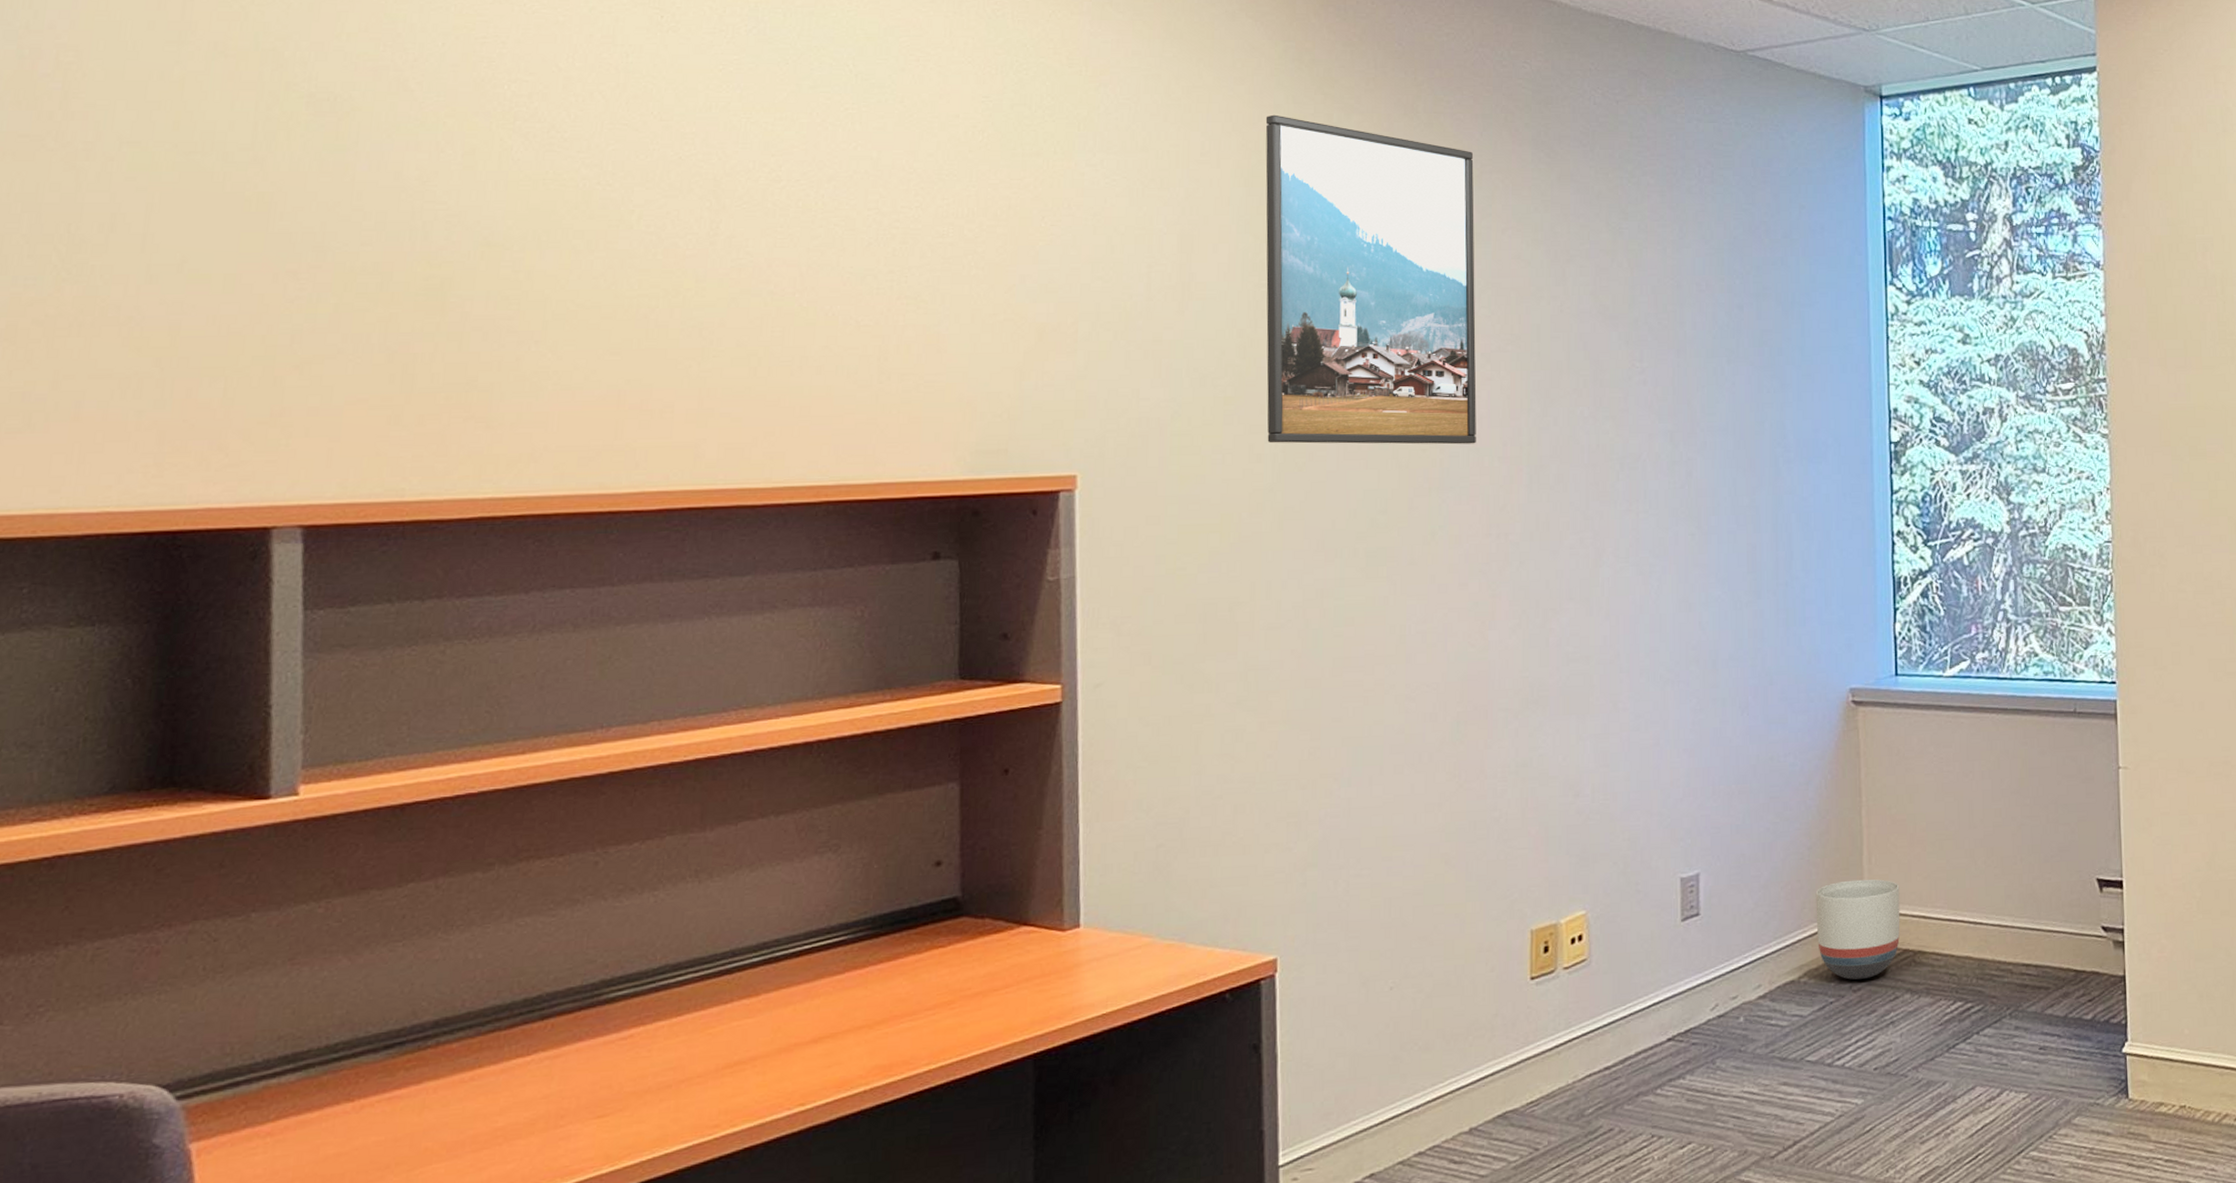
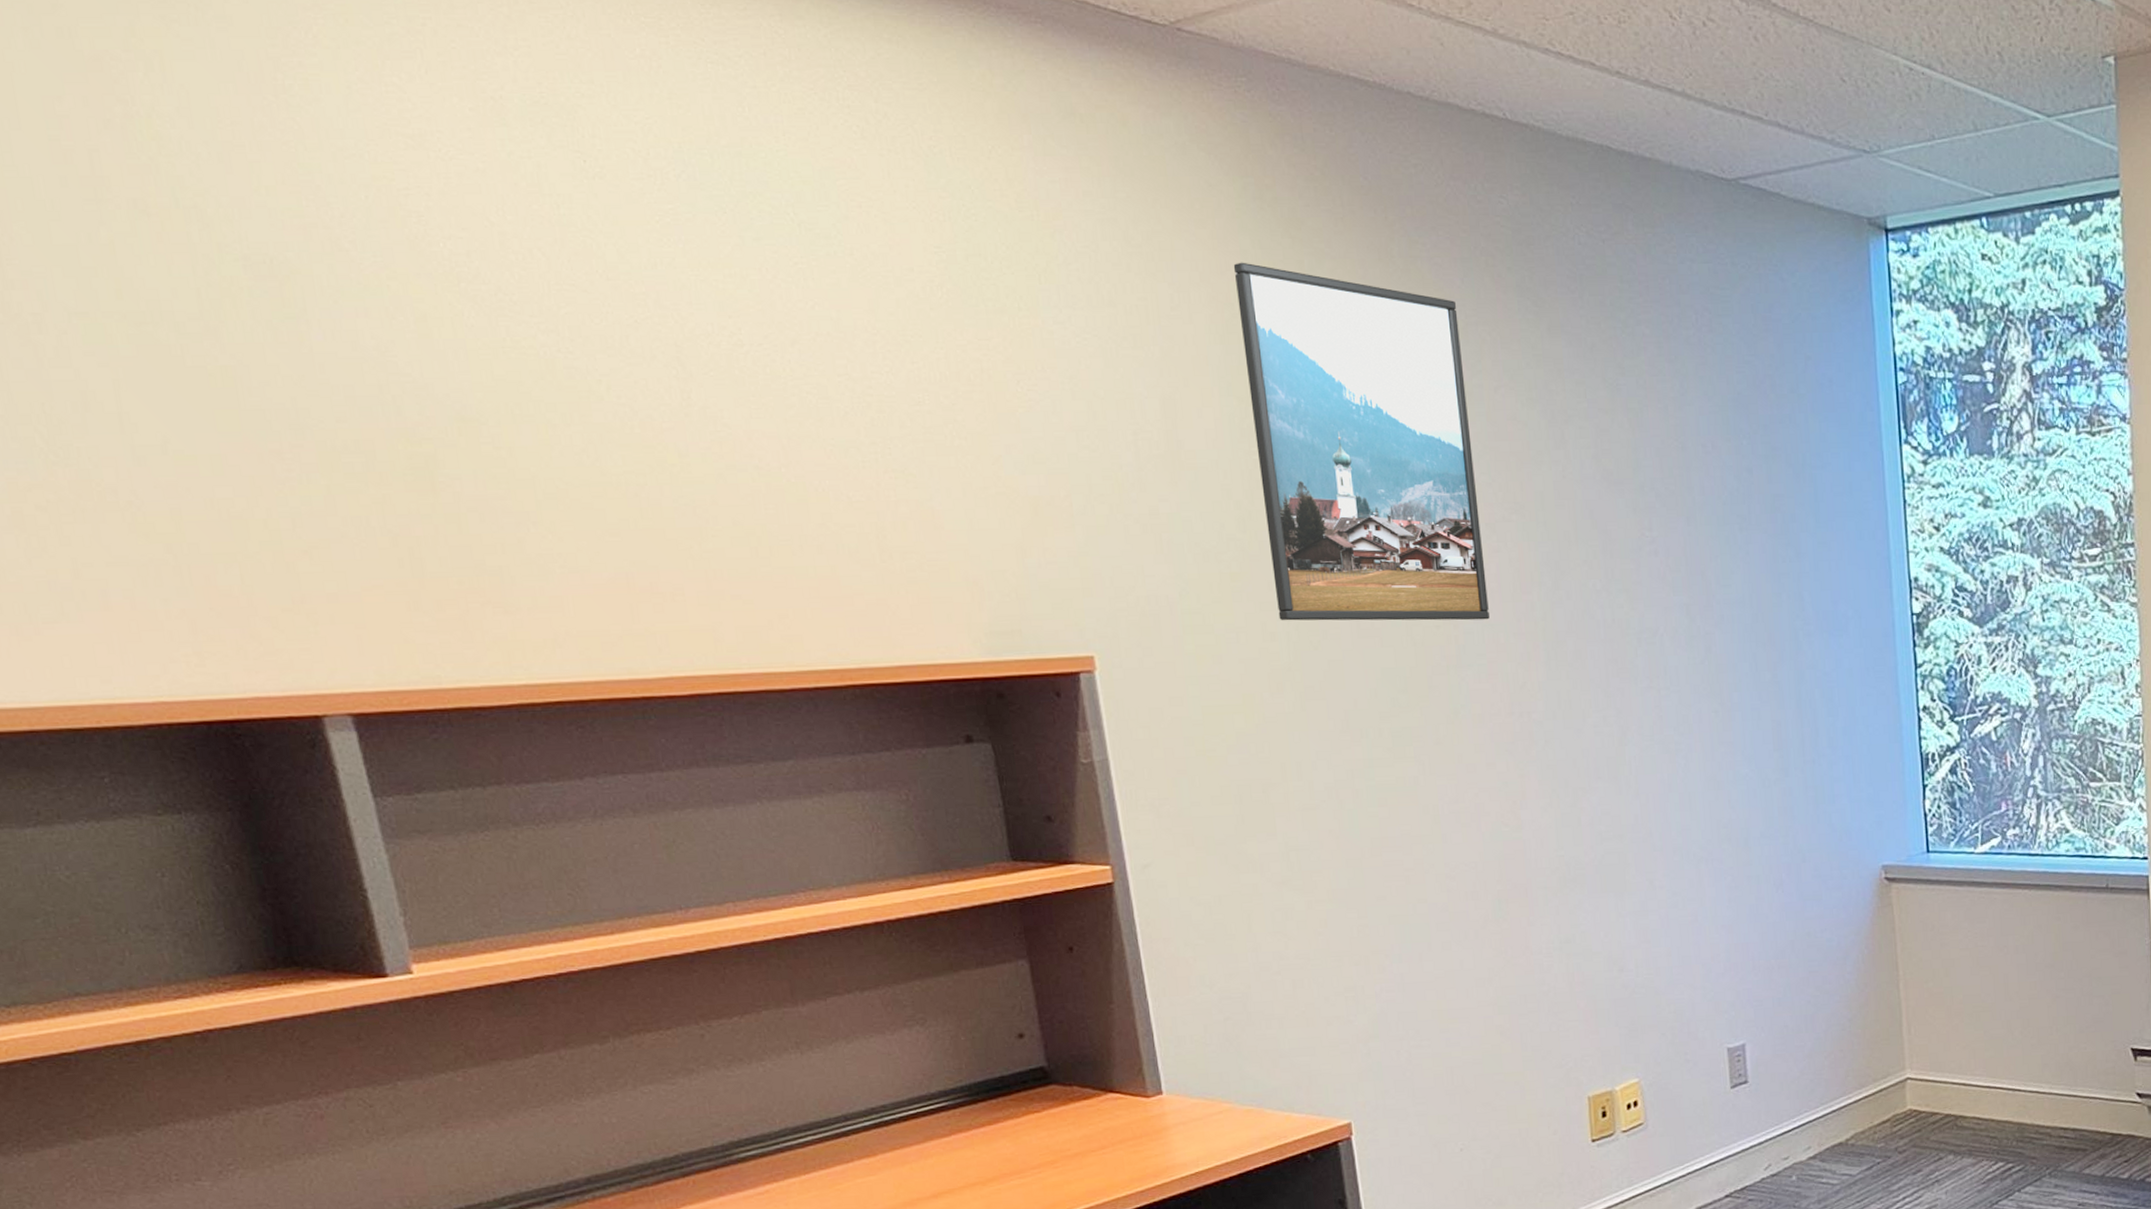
planter: present [1815,879,1900,980] -> none [1858,1048,1942,1142]

